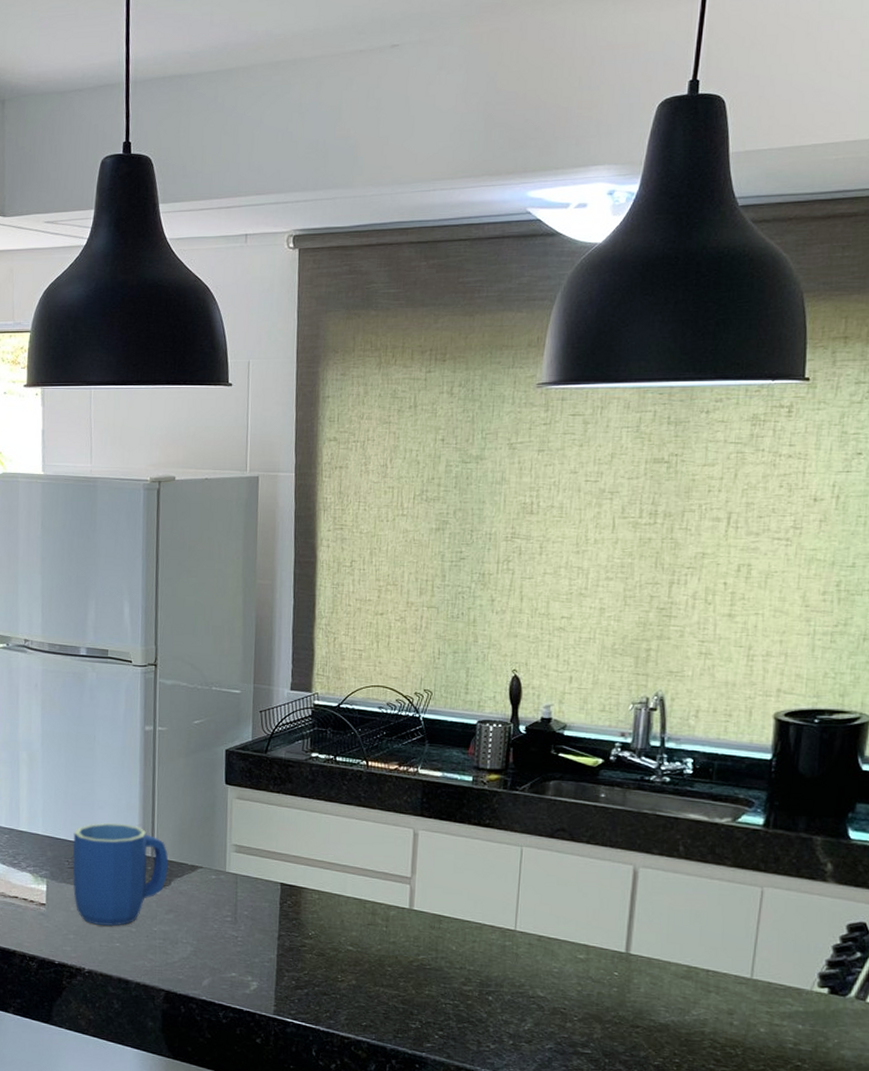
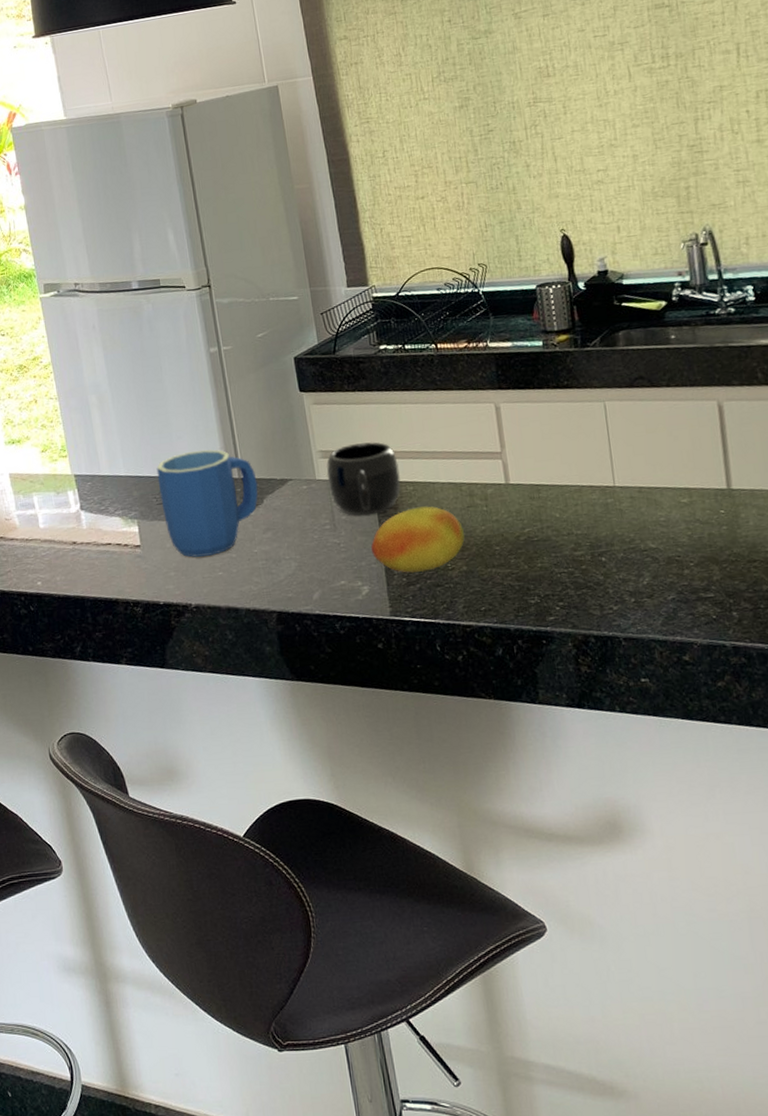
mug: none [236,844,309,915] -> present [326,442,401,516]
fruit: none [267,916,360,978] -> present [371,506,465,573]

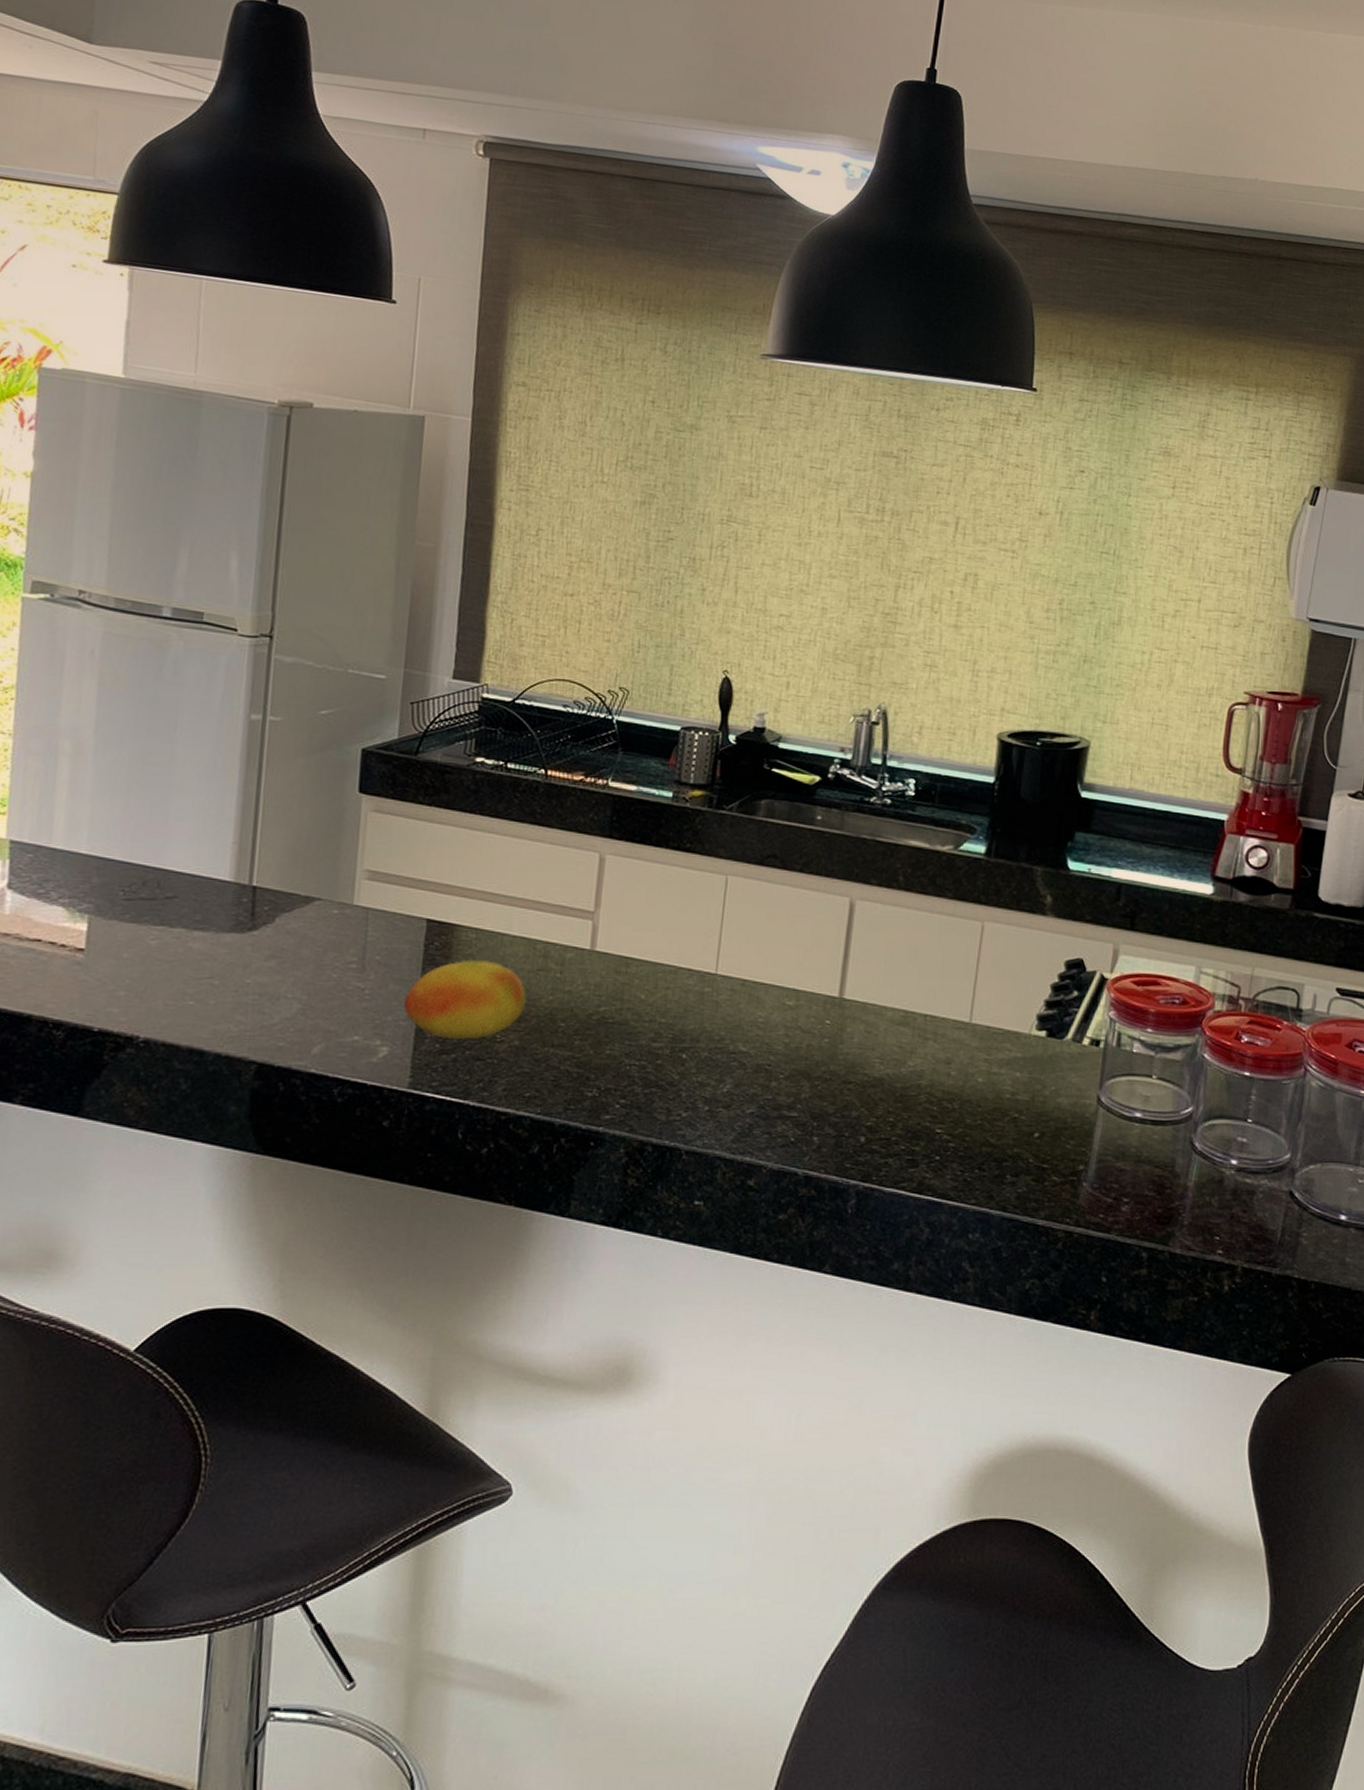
mug: present [156,449,258,557] -> none [129,839,274,978]
mug: present [326,442,401,516] -> none [367,869,465,960]

